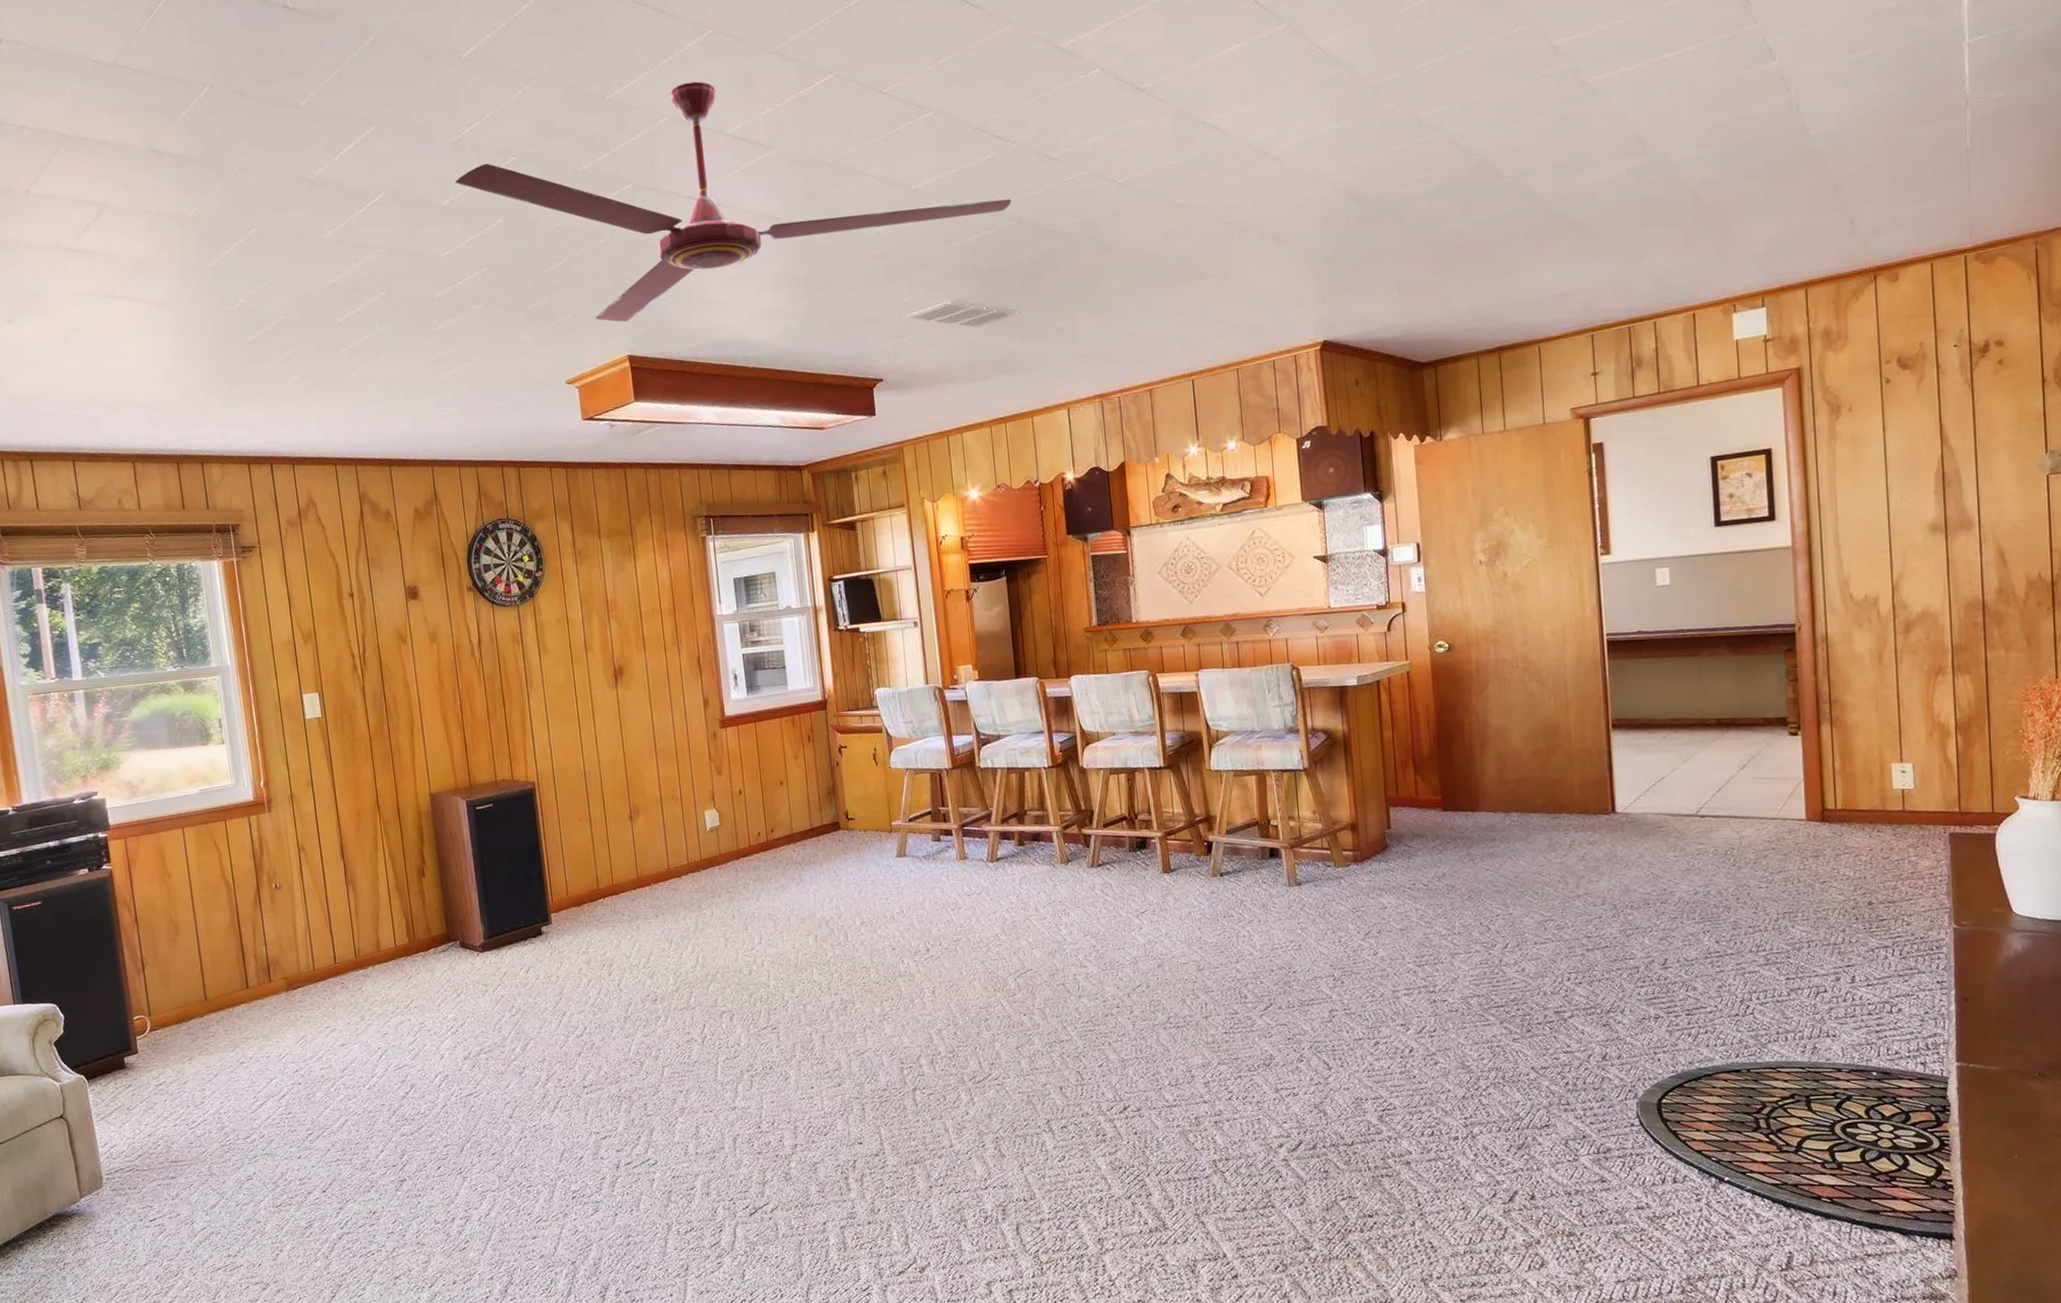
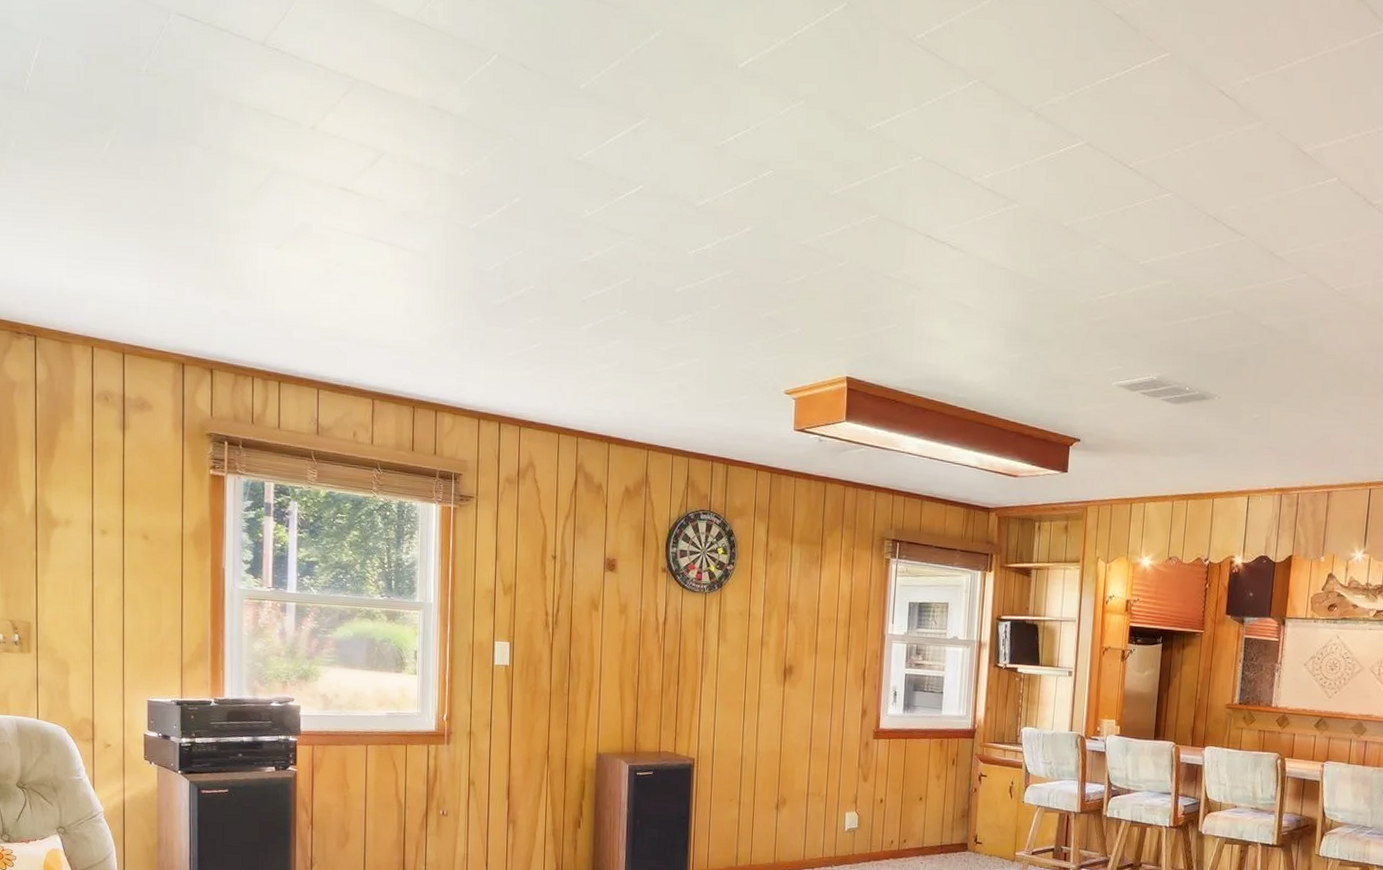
ceiling fan: present [455,81,1011,322] -> none [713,126,1231,345]

